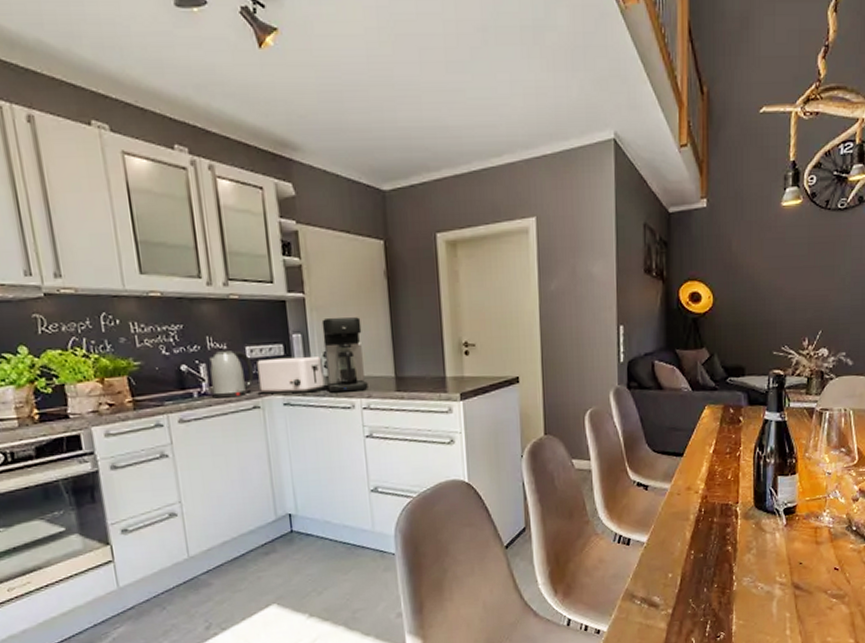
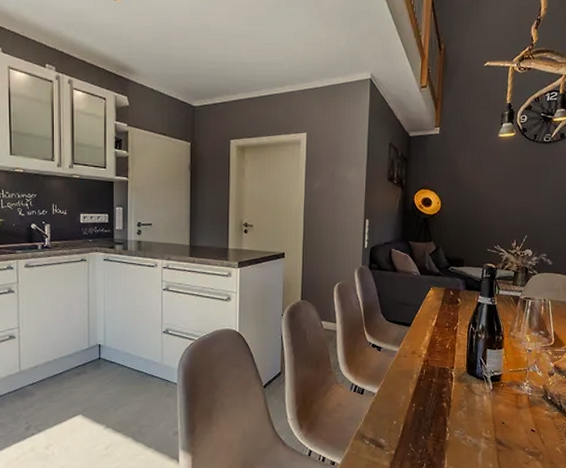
kettle: present [209,349,254,399] -> none [52,215,84,251]
toaster: present [257,357,325,395] -> none [87,224,136,253]
coffee maker: present [321,317,368,393] -> none [138,197,169,254]

